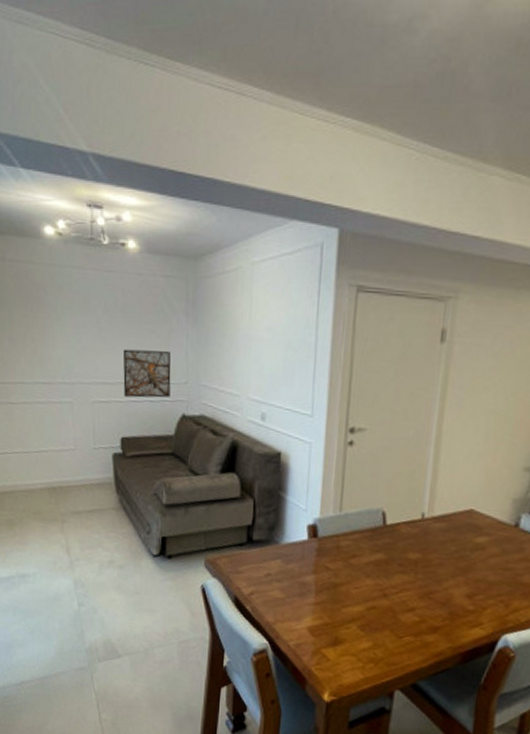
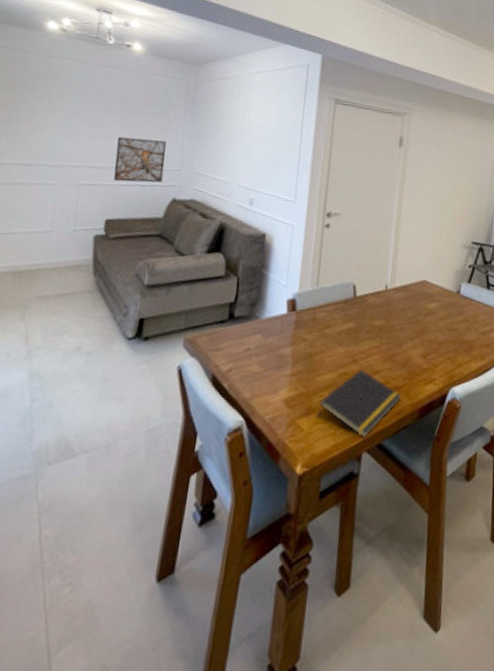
notepad: none [345,605,441,676] -> present [318,370,402,438]

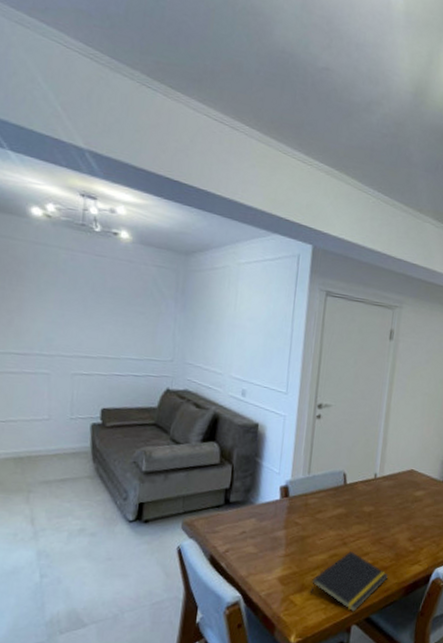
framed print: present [114,136,166,183] -> none [107,327,158,373]

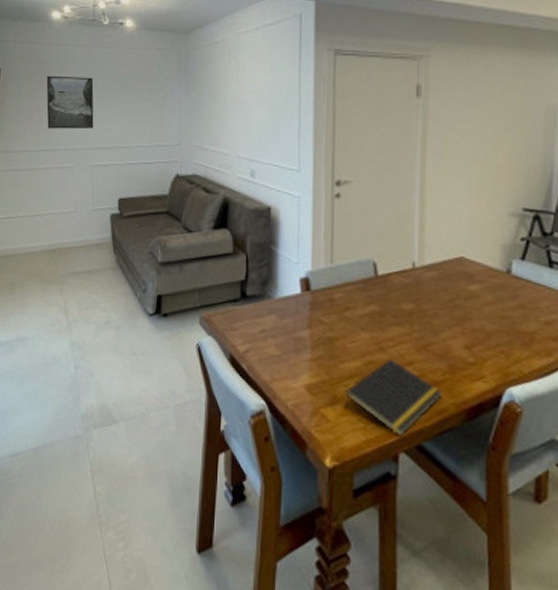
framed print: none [18,274,80,336] -> present [46,75,94,130]

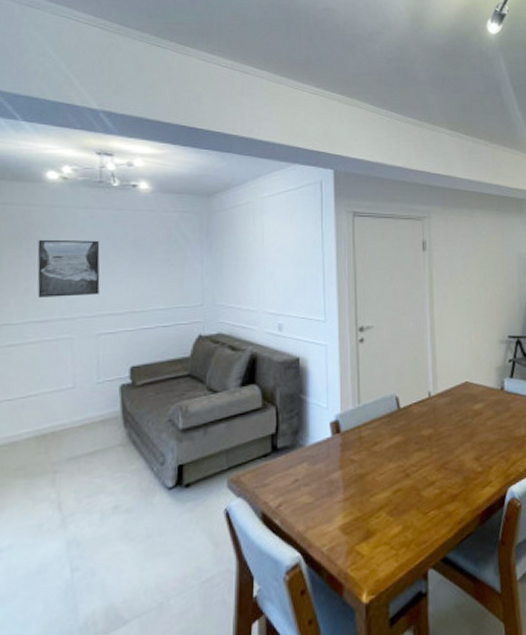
notepad: present [344,359,443,436] -> none [376,483,460,554]

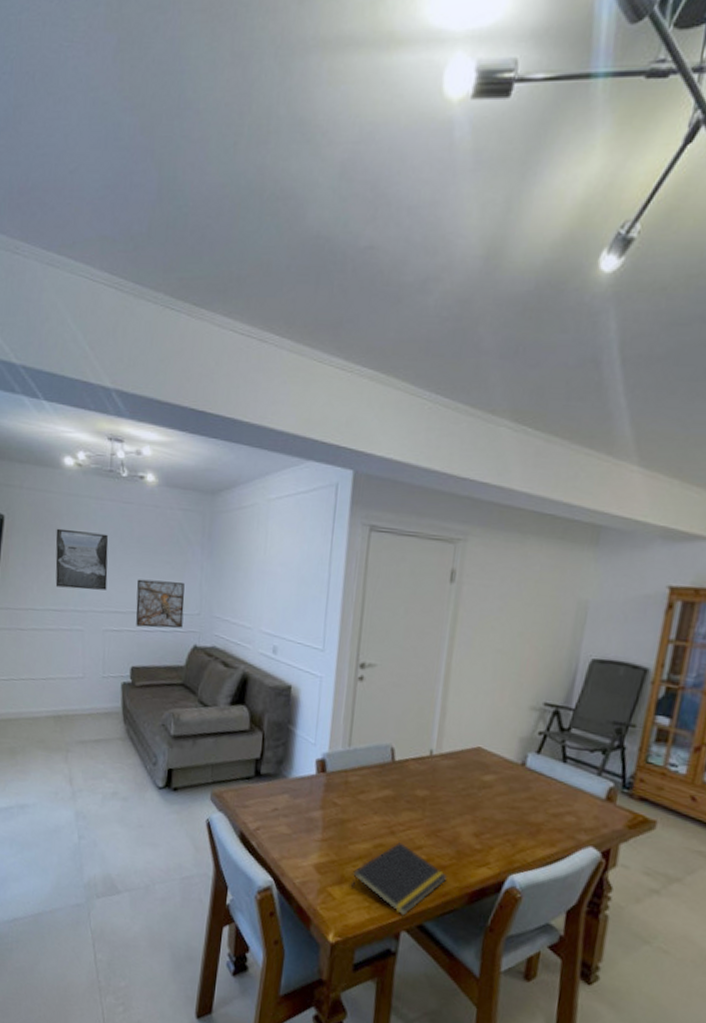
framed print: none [133,278,186,325] -> present [135,579,185,628]
notepad: none [376,483,460,554] -> present [351,842,448,916]

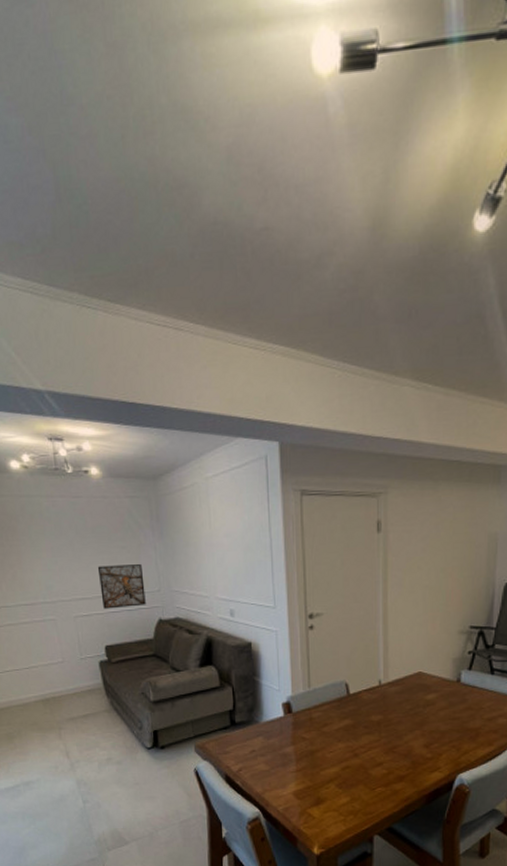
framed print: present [55,528,109,590] -> none [14,528,71,583]
notepad: present [351,842,448,916] -> none [326,762,407,822]

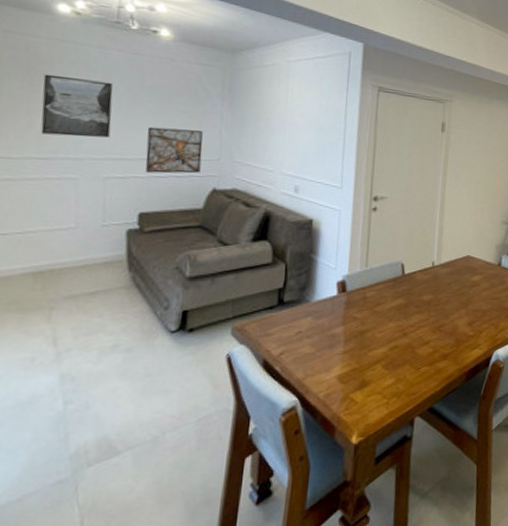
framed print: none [14,528,71,583] -> present [40,74,114,138]

